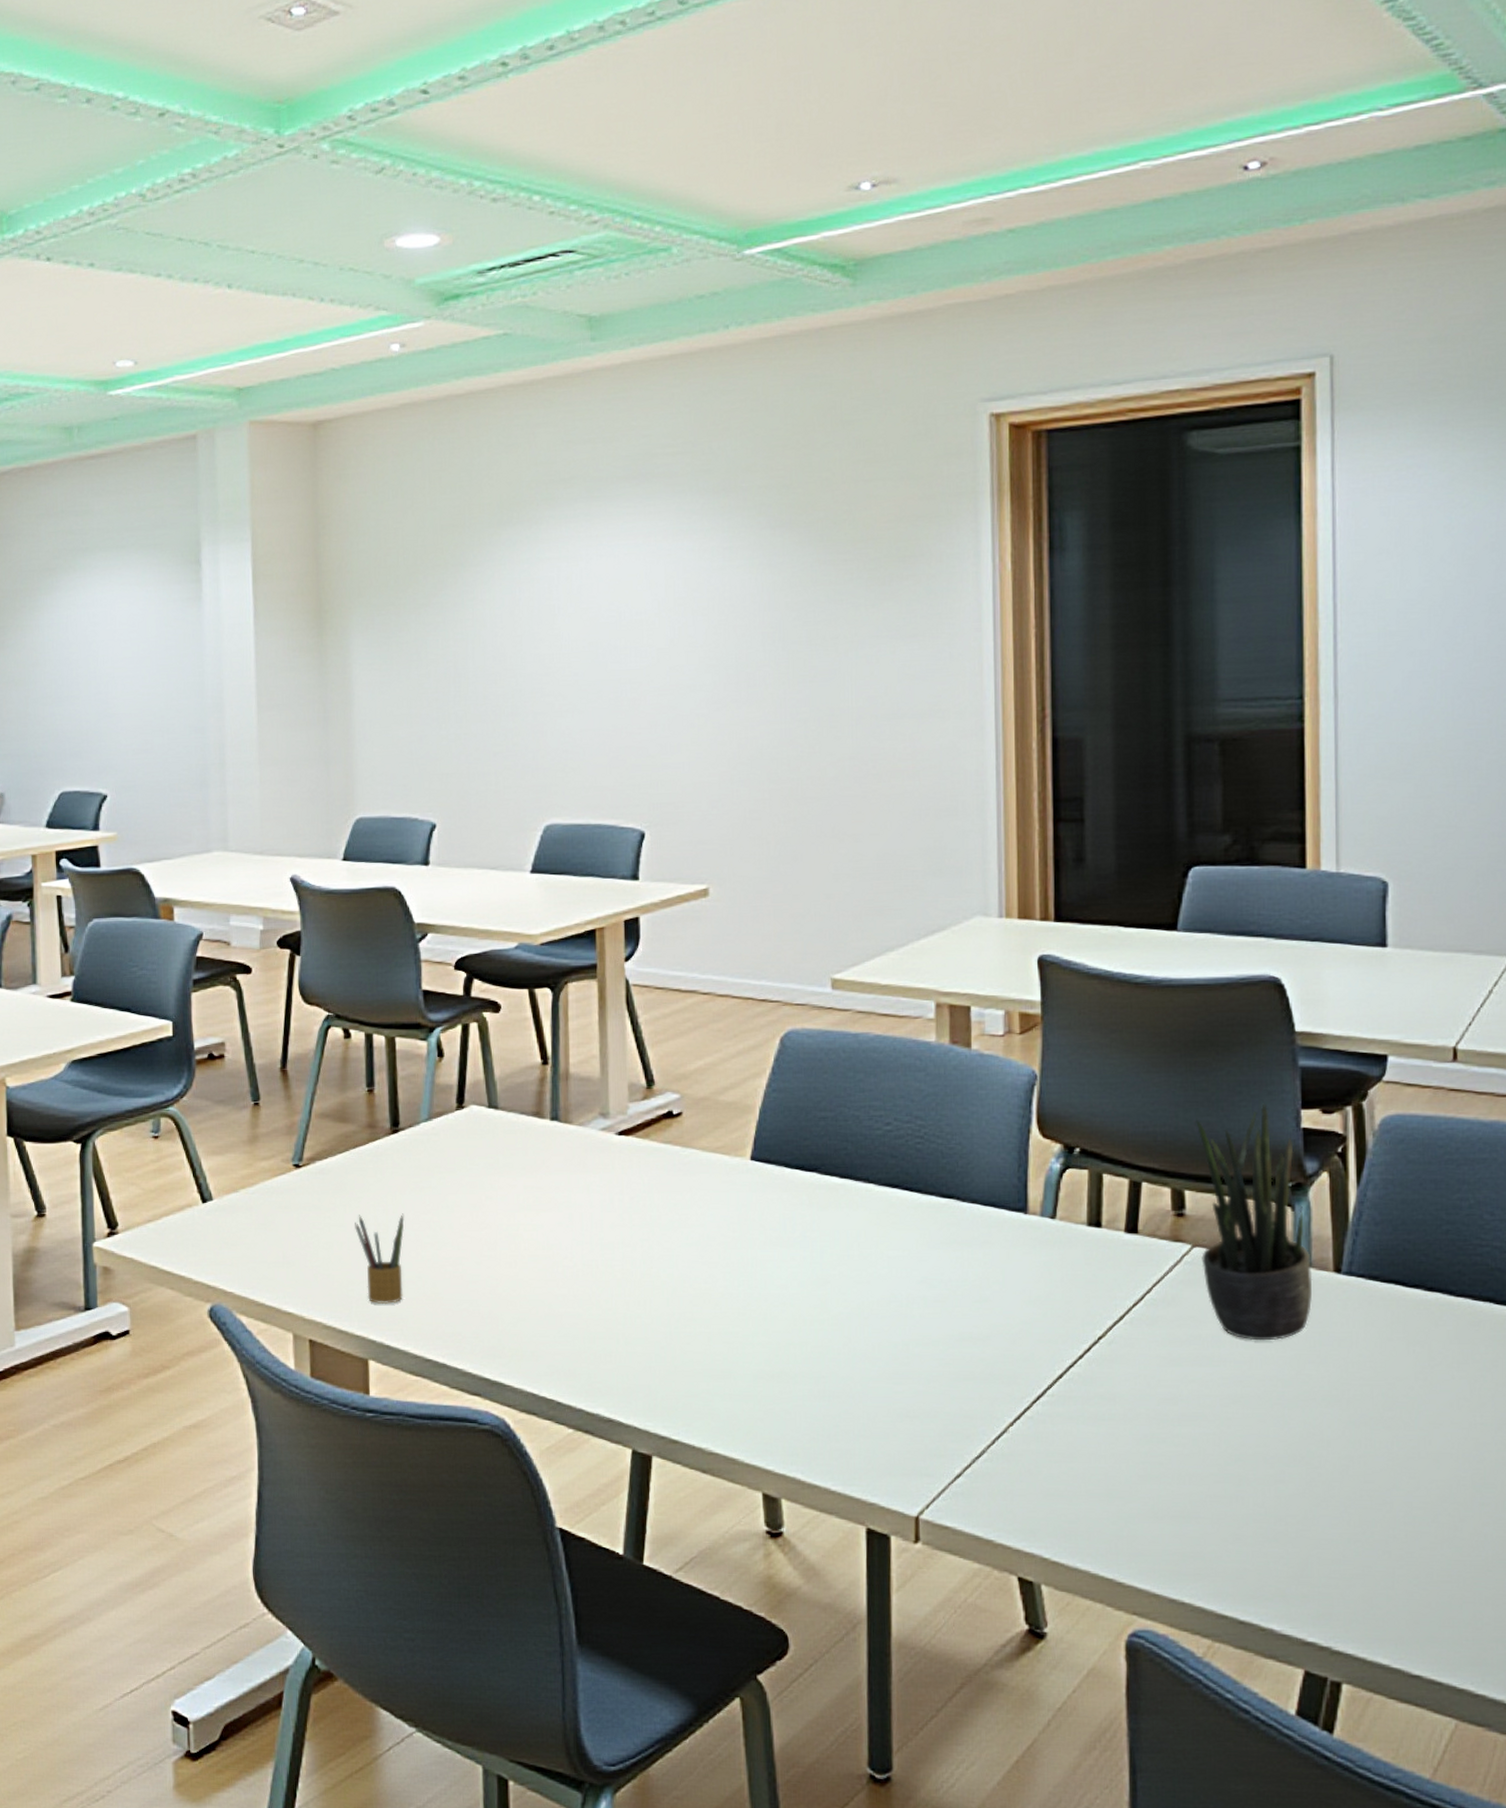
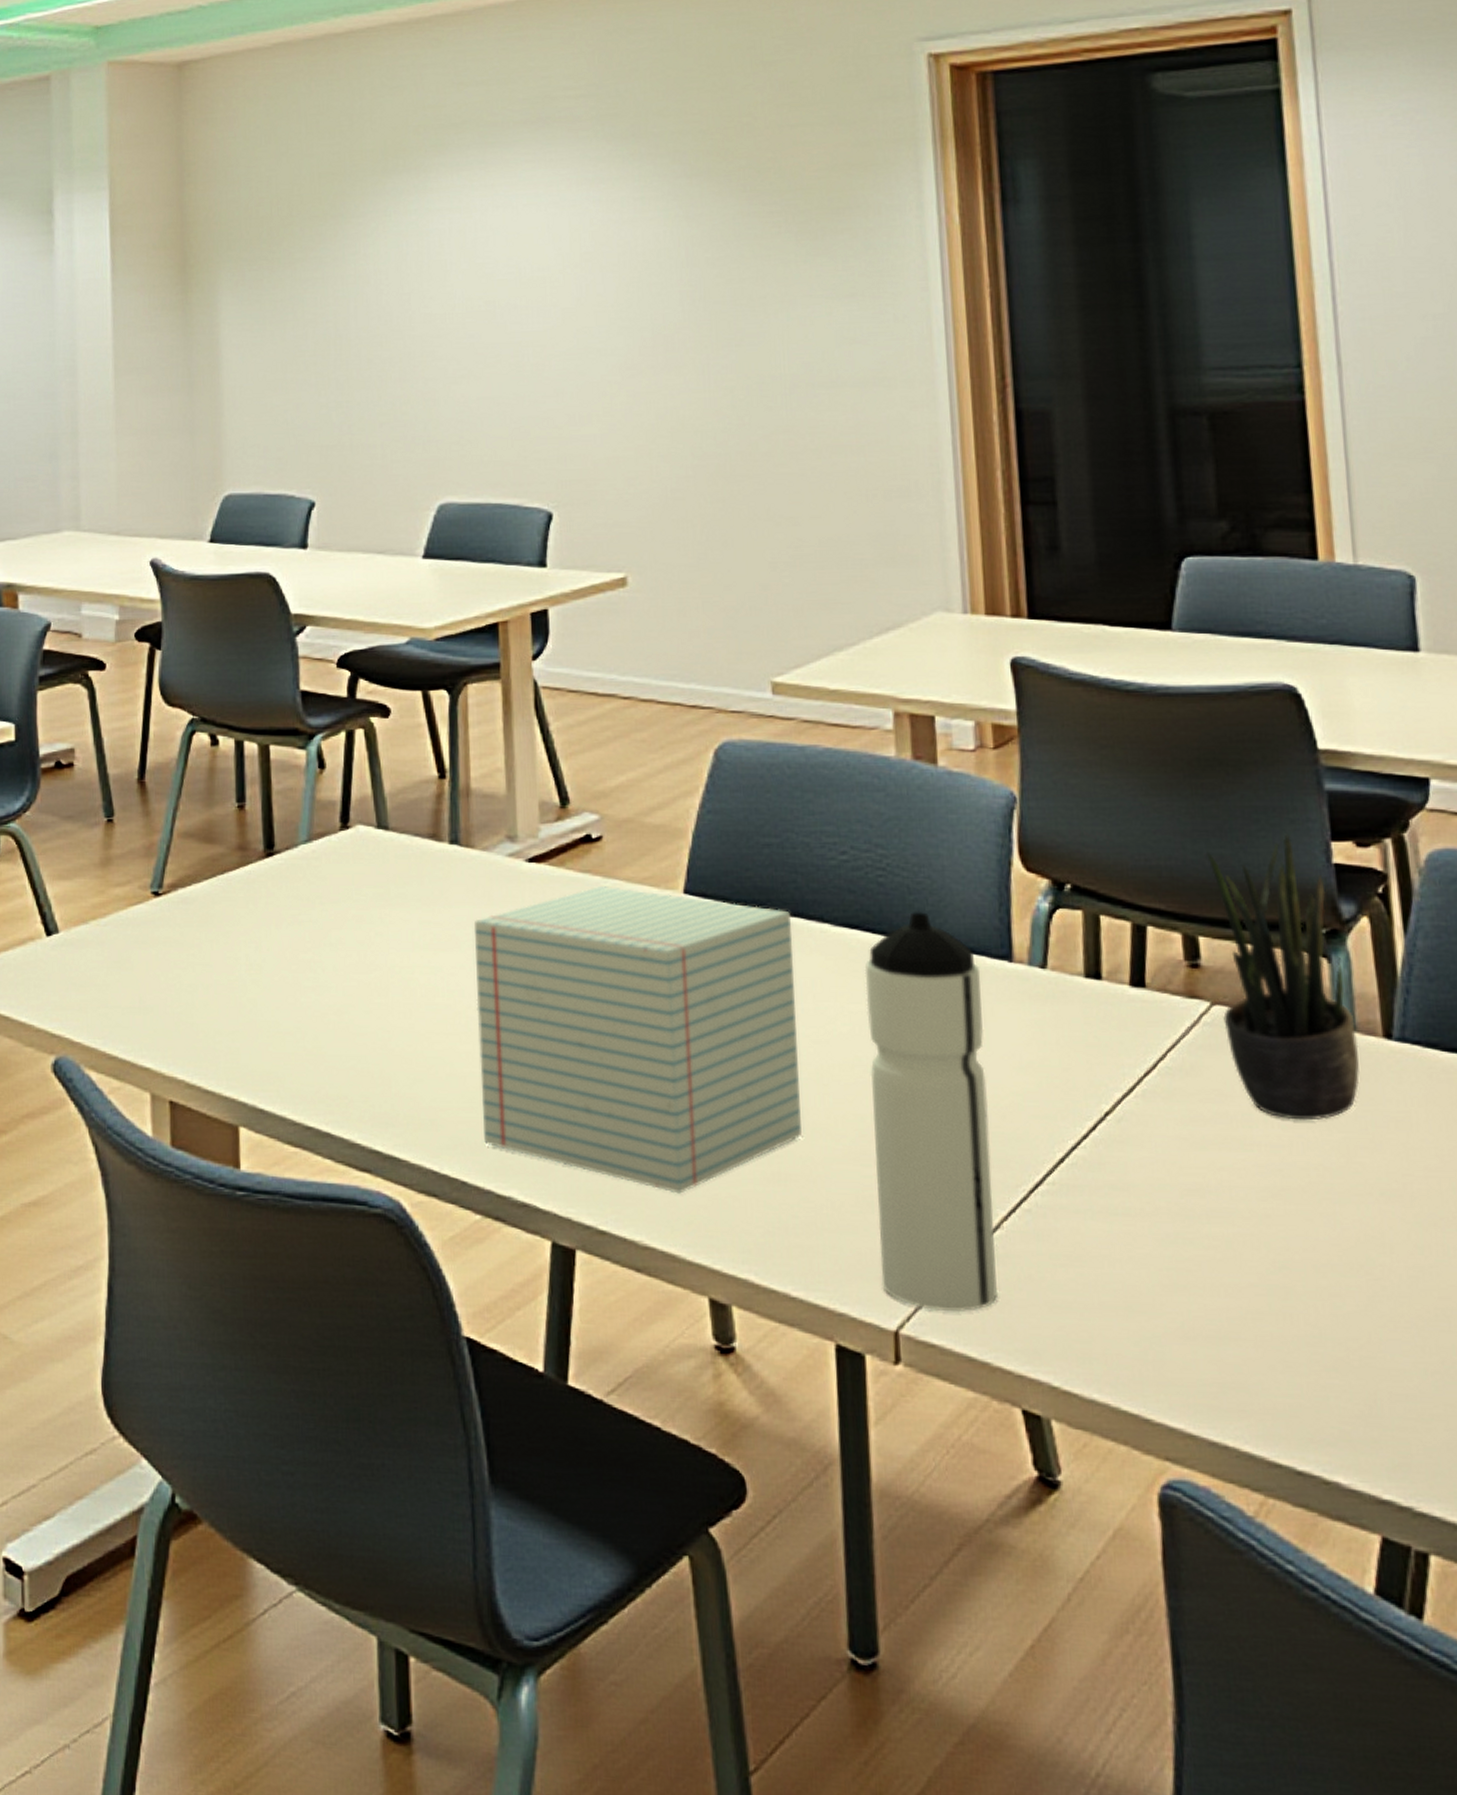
pencil box: present [355,1213,404,1305] -> none [223,951,281,1060]
notepad: none [570,1155,844,1409] -> present [473,886,802,1194]
water bottle: none [902,1172,1003,1501] -> present [864,911,999,1313]

